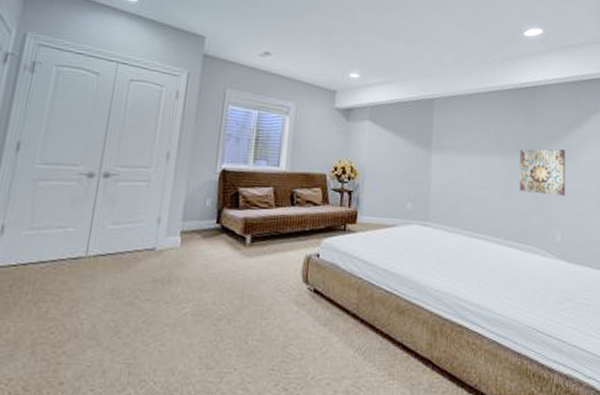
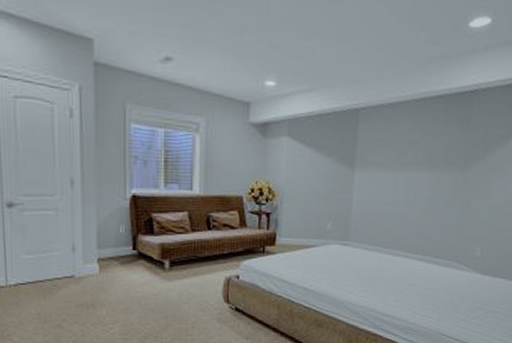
wall art: present [519,149,566,196] -> none [444,161,498,211]

